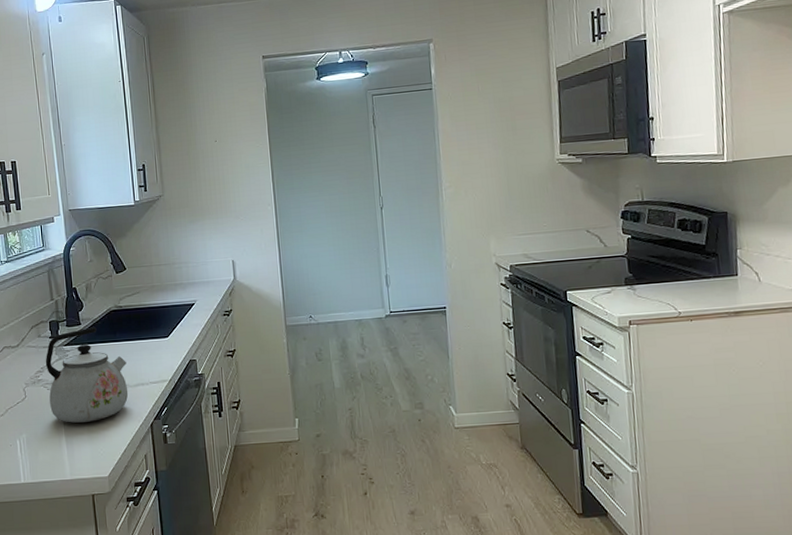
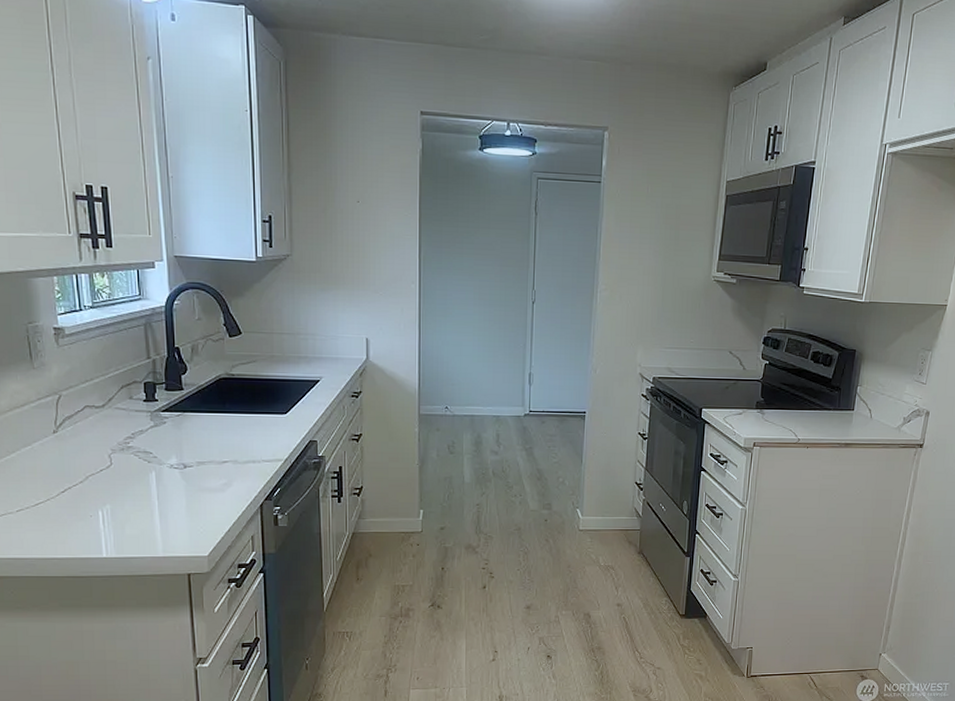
kettle: present [45,326,129,423] -> none [137,393,237,497]

